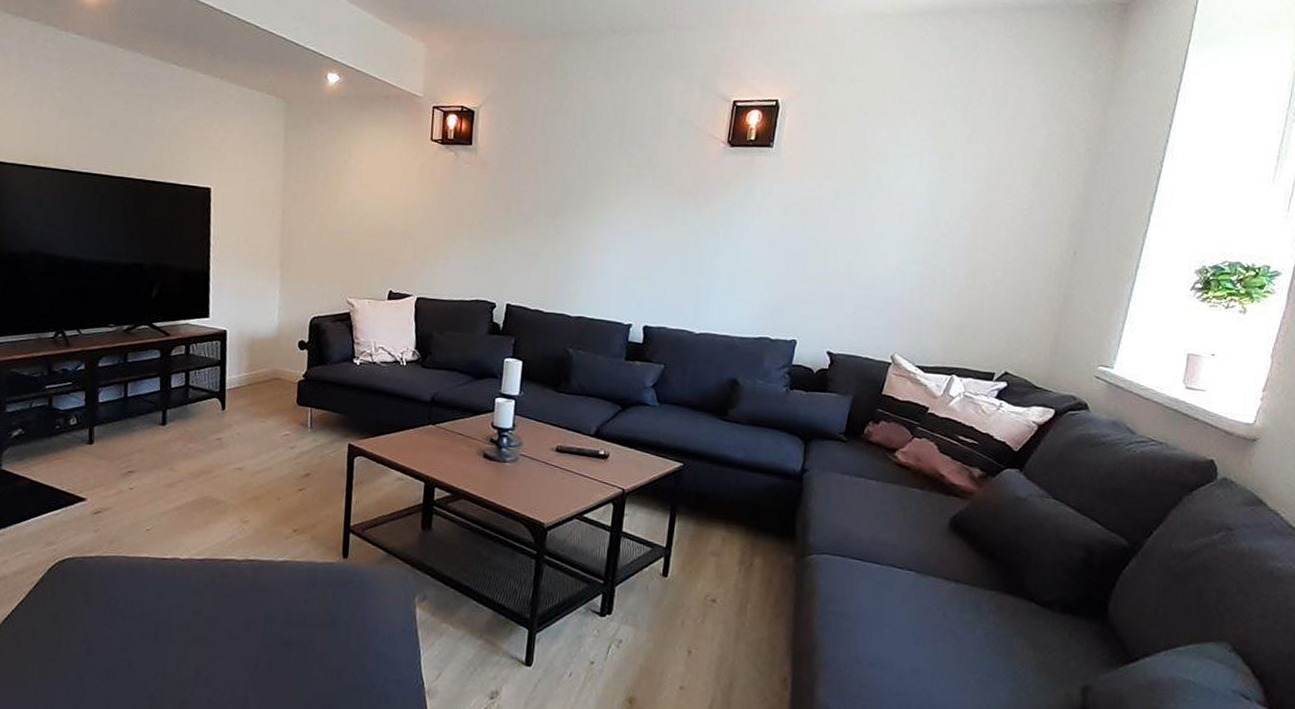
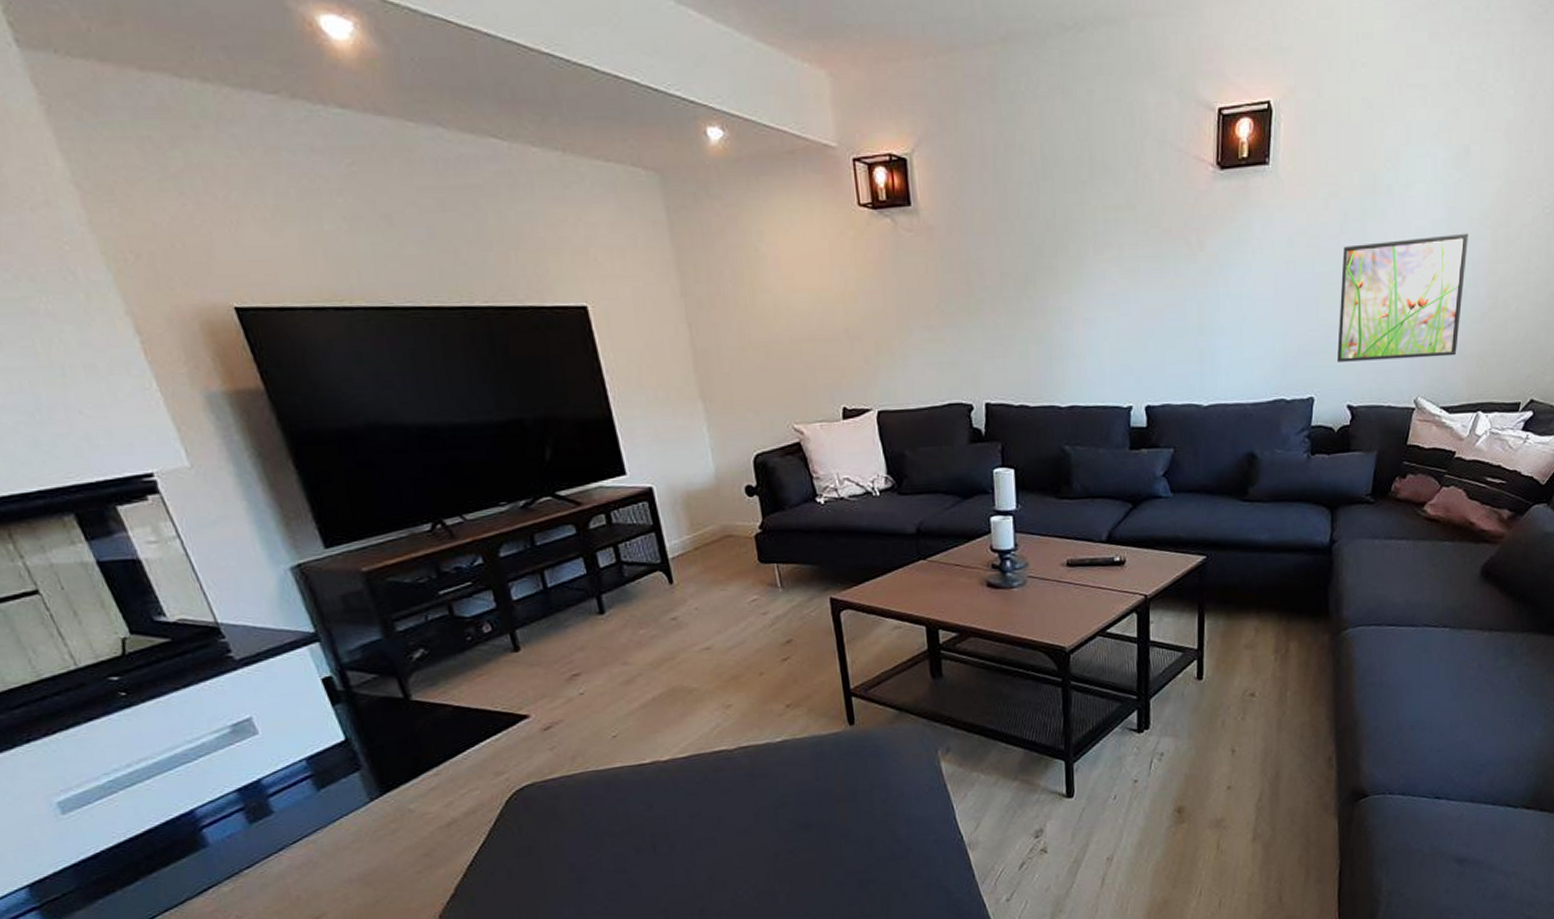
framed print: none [821,219,950,323] -> present [1337,233,1468,362]

